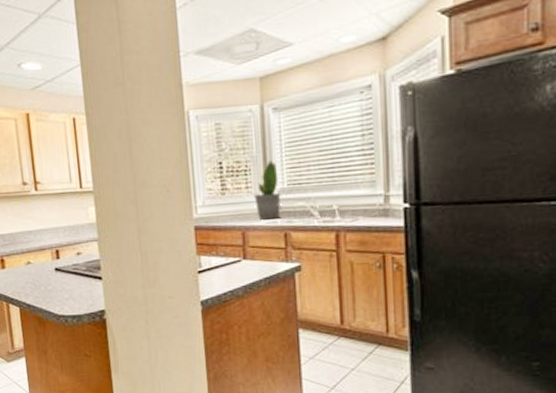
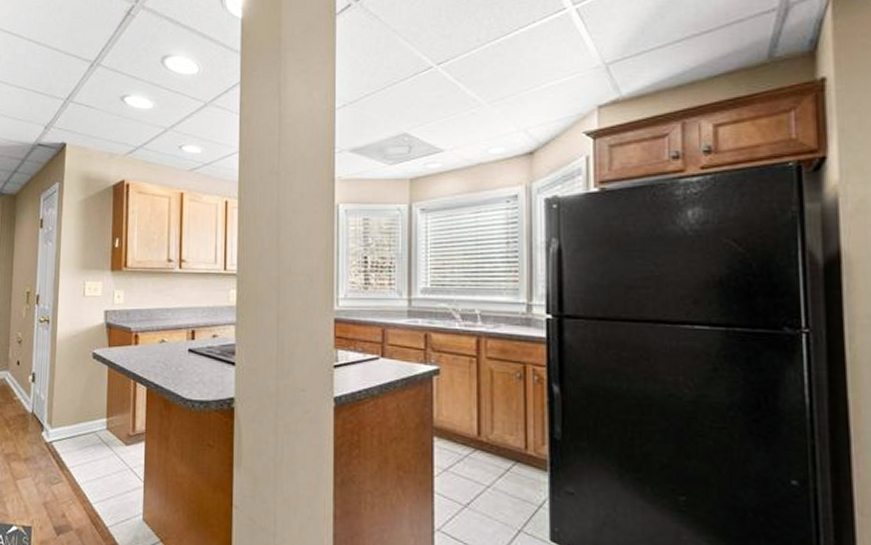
potted plant: present [254,160,281,220] -> none [397,259,424,318]

